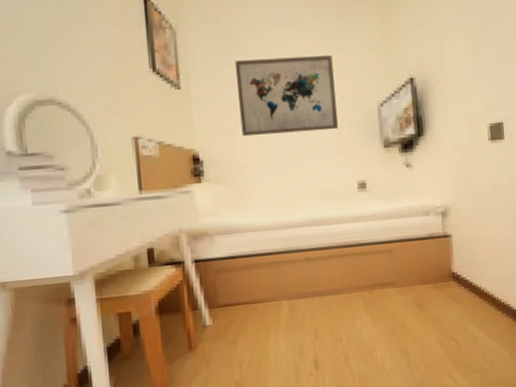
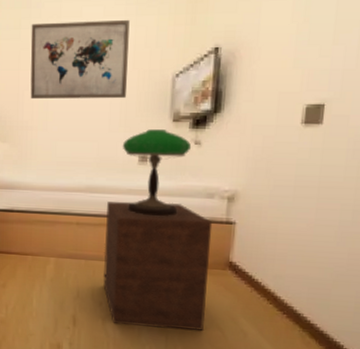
nightstand: none [334,224,440,358] -> present [103,201,213,331]
table lamp: none [340,156,404,241] -> present [122,129,192,216]

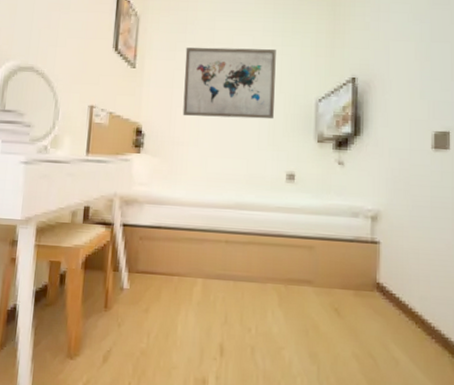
nightstand: present [103,201,213,331] -> none [252,219,359,359]
table lamp: present [122,129,192,216] -> none [270,149,336,235]

